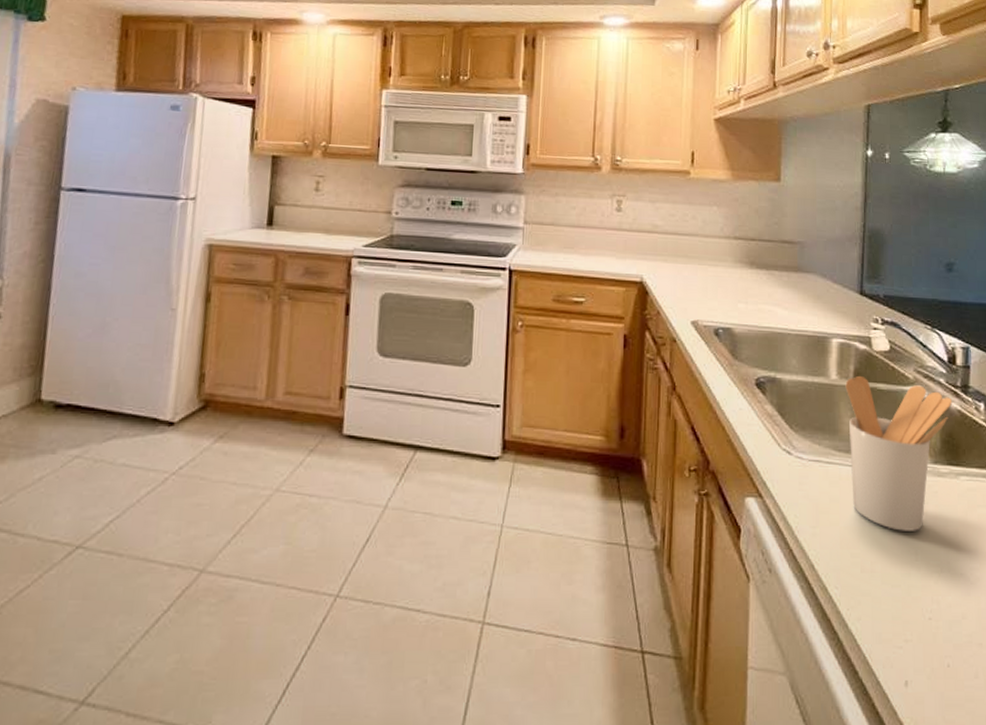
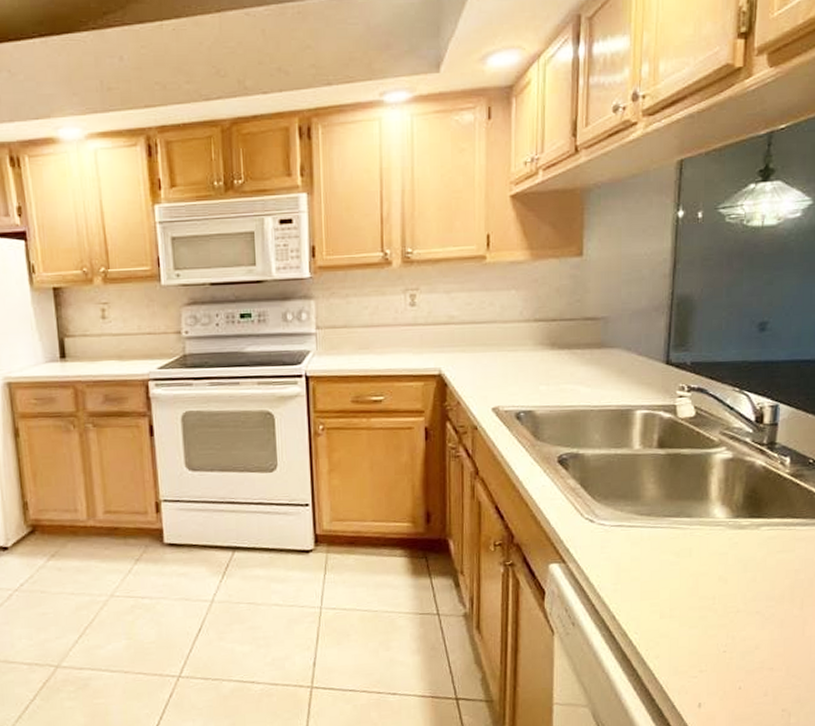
utensil holder: present [845,375,953,531] -> none [648,443,758,580]

